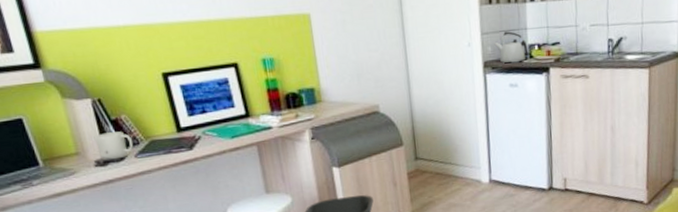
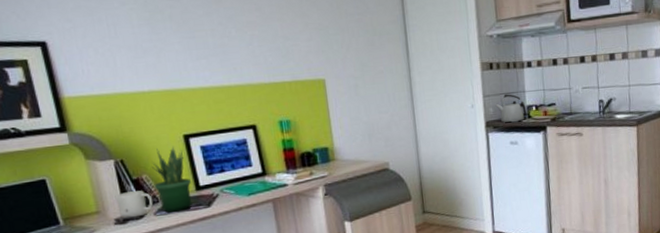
planter: none [131,84,174,155] -> present [152,146,193,213]

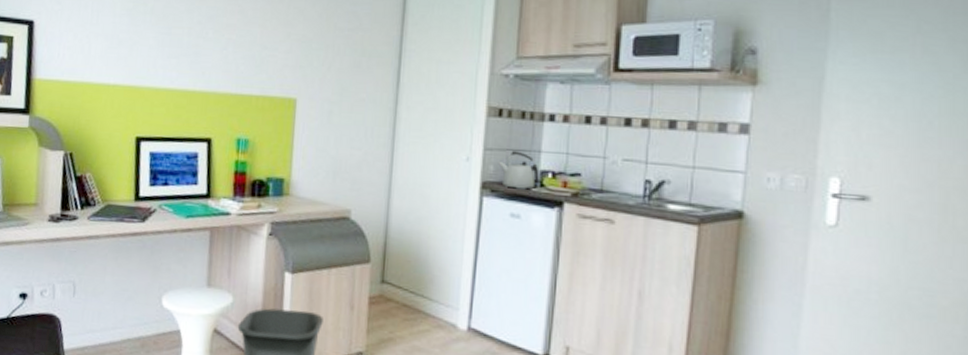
mug: present [115,190,154,219] -> none [55,188,91,218]
planter: present [152,146,193,213] -> none [94,147,132,221]

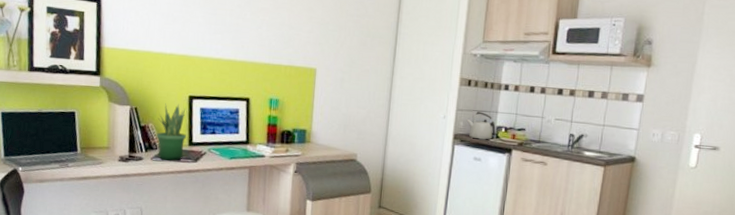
planter: none [94,147,132,221] -> present [156,103,186,161]

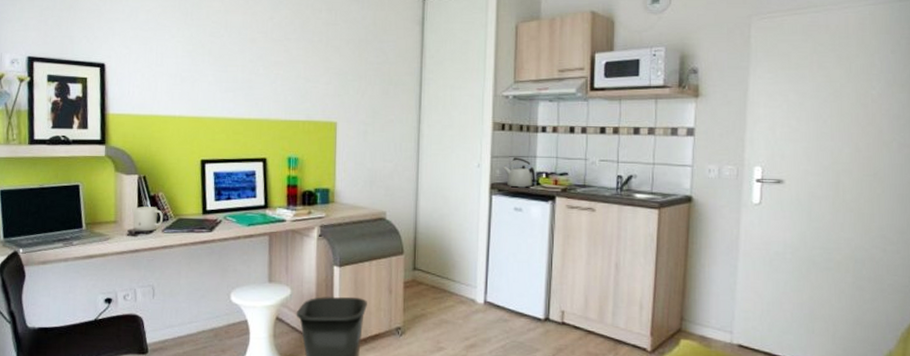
mug: none [124,135,153,159] -> present [132,206,164,232]
planter: present [156,103,186,161] -> none [167,169,199,232]

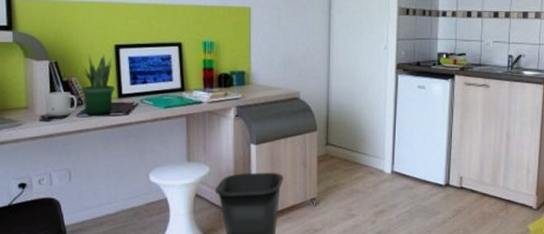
planter: none [167,169,199,232] -> present [81,54,115,115]
kettle: present [503,157,536,188] -> none [407,40,437,67]

